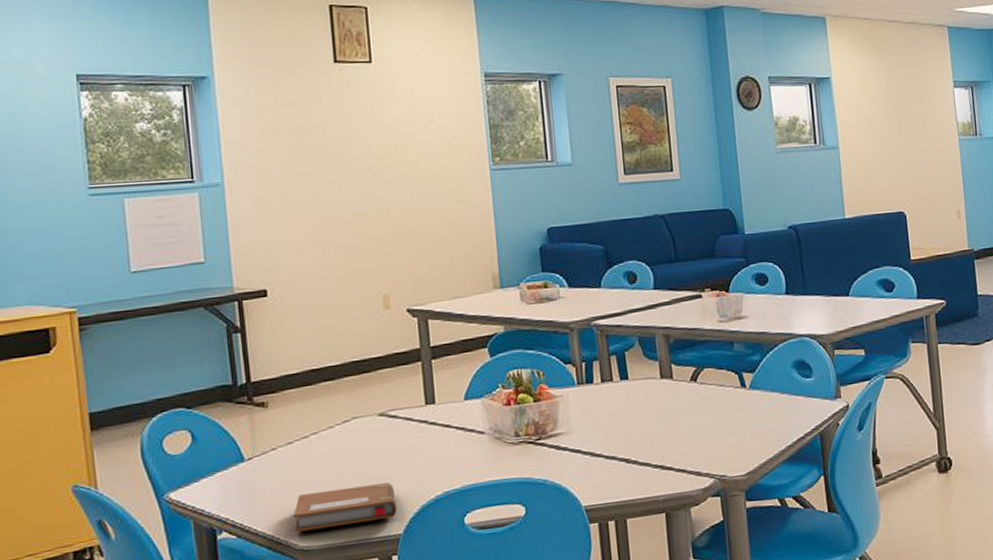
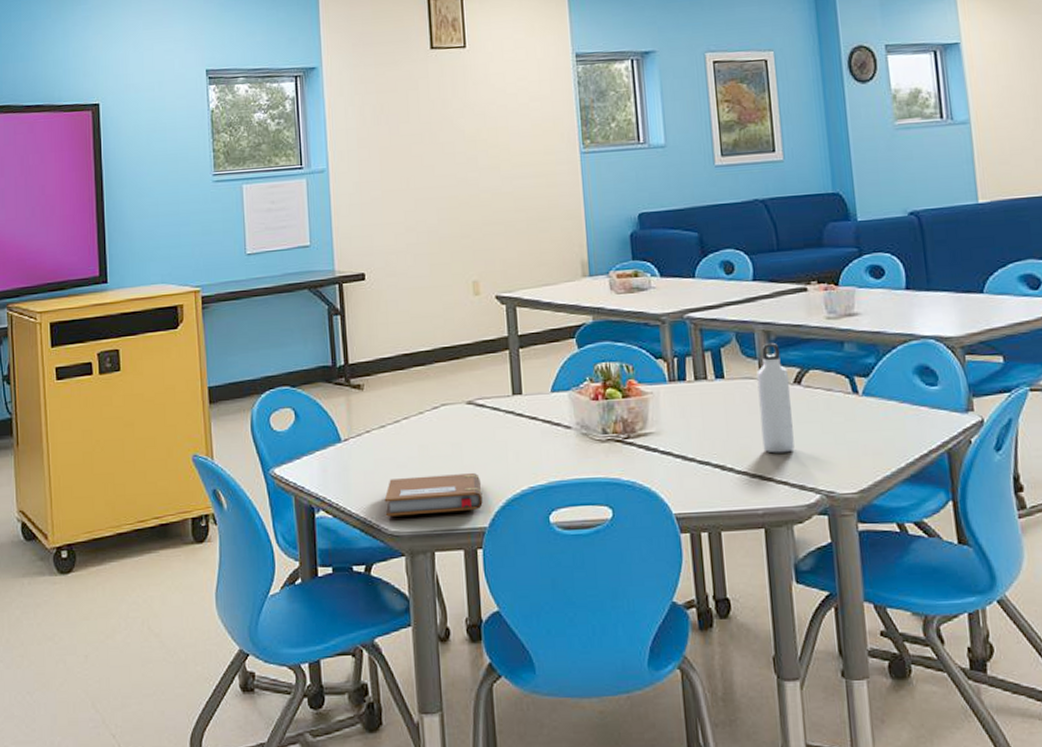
water bottle: none [657,345,691,445] -> present [757,342,795,454]

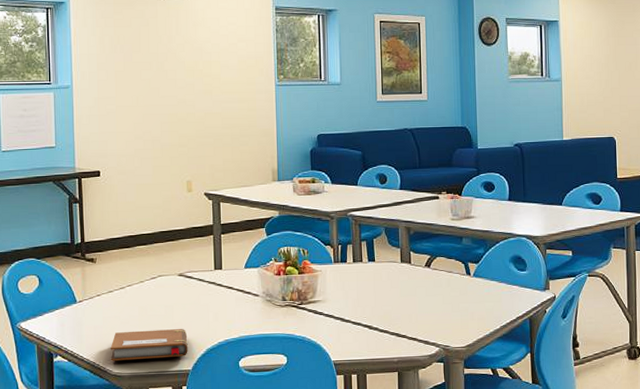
water bottle: present [757,342,795,454] -> none [399,236,423,318]

